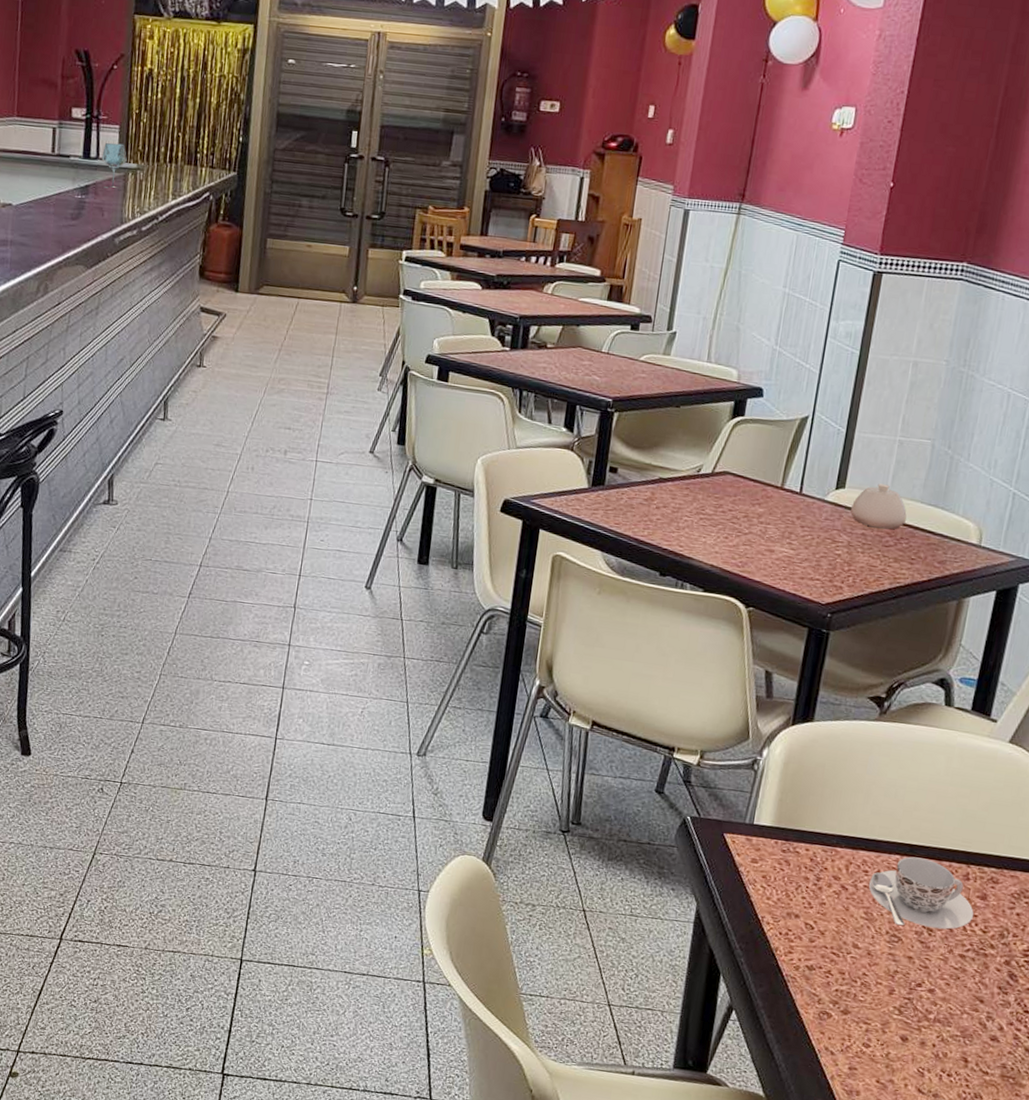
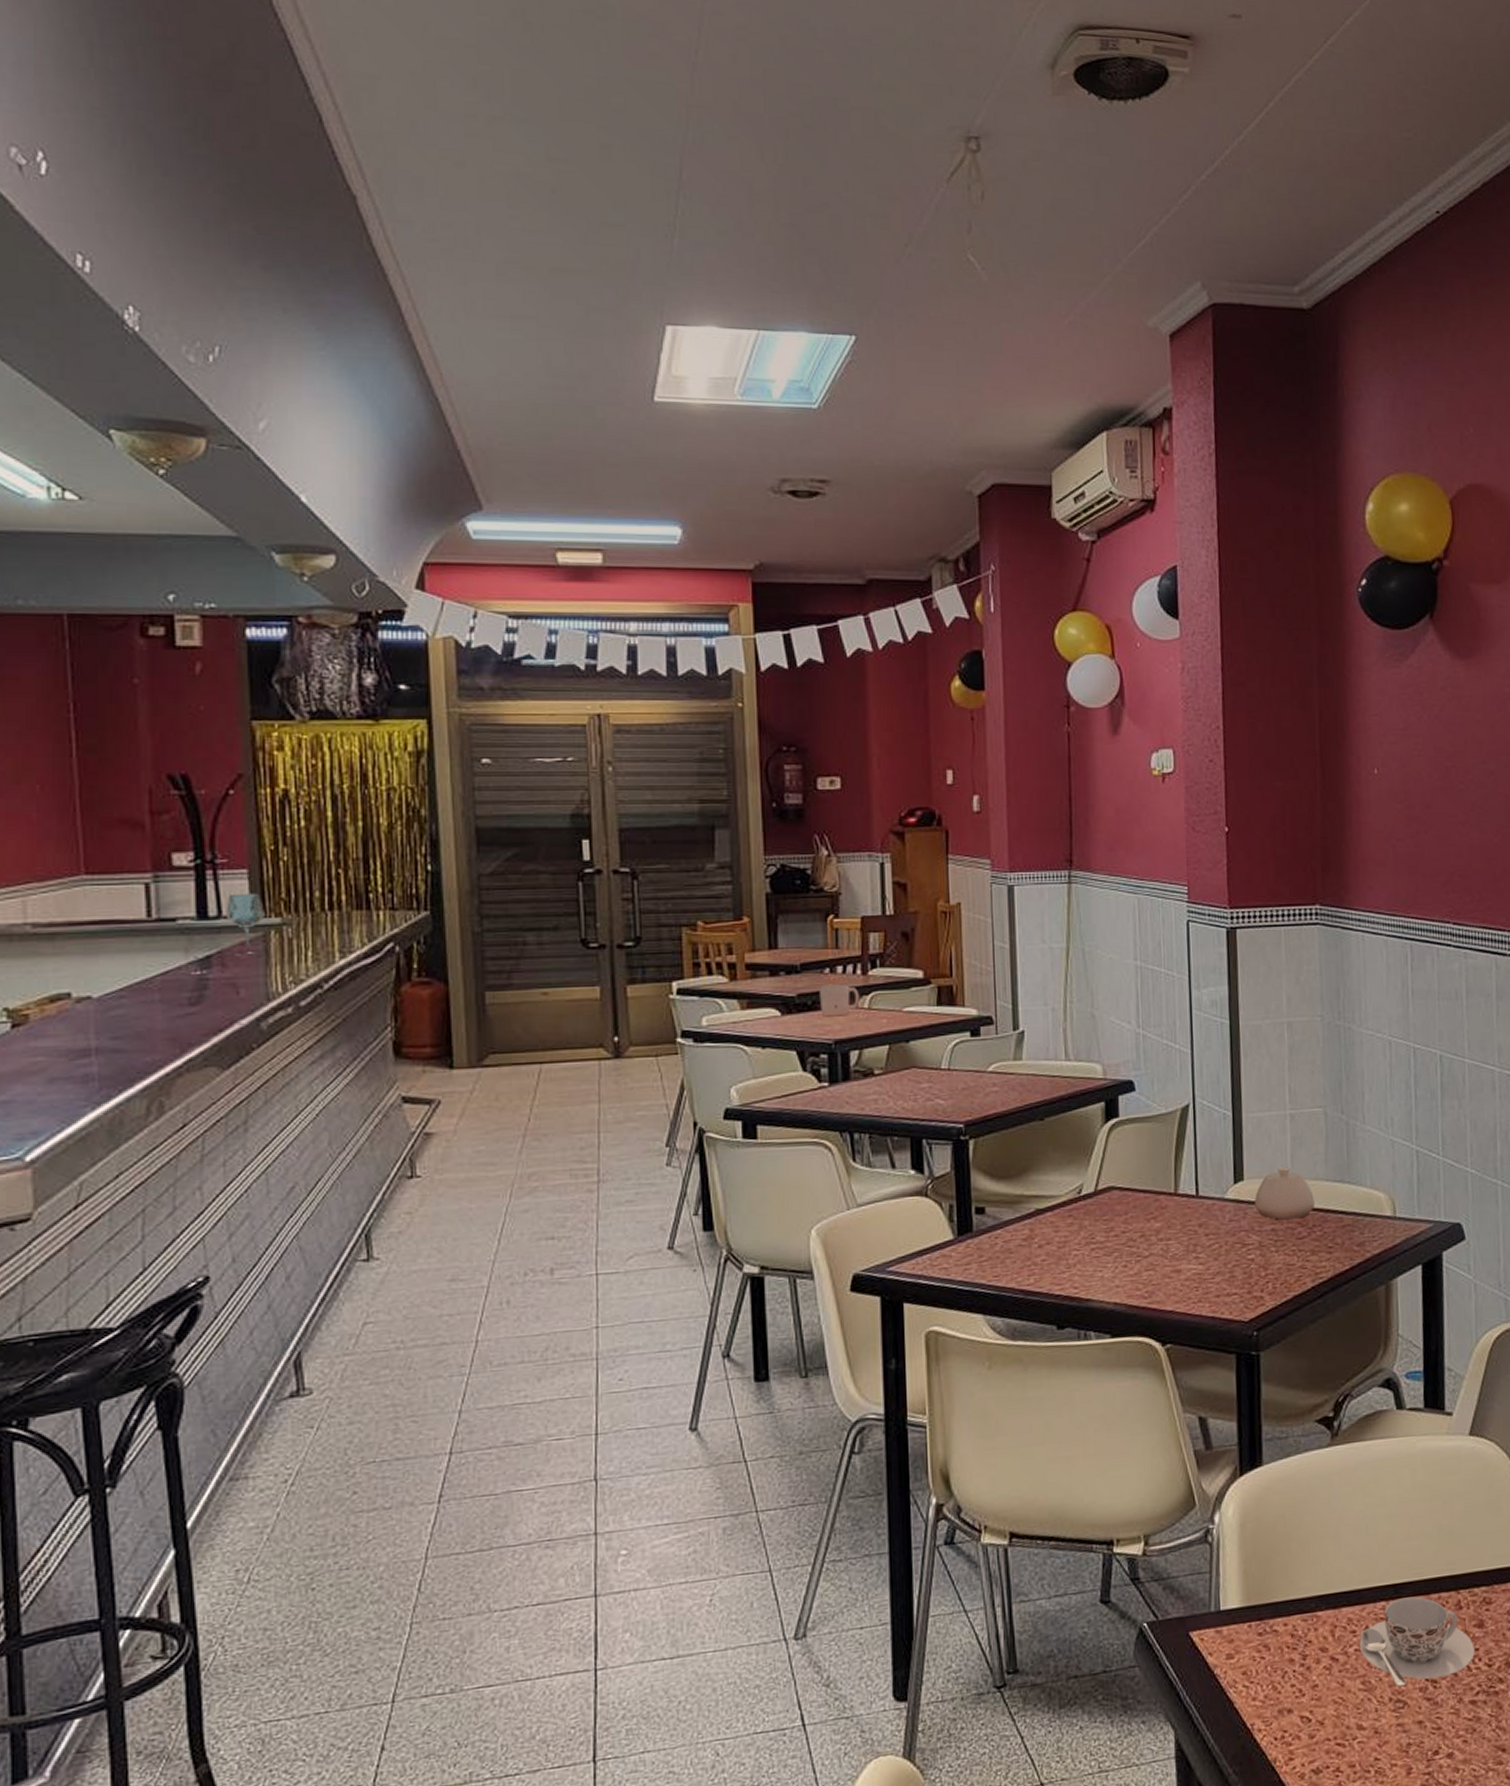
mug: none [513,270,546,298] -> present [820,985,860,1017]

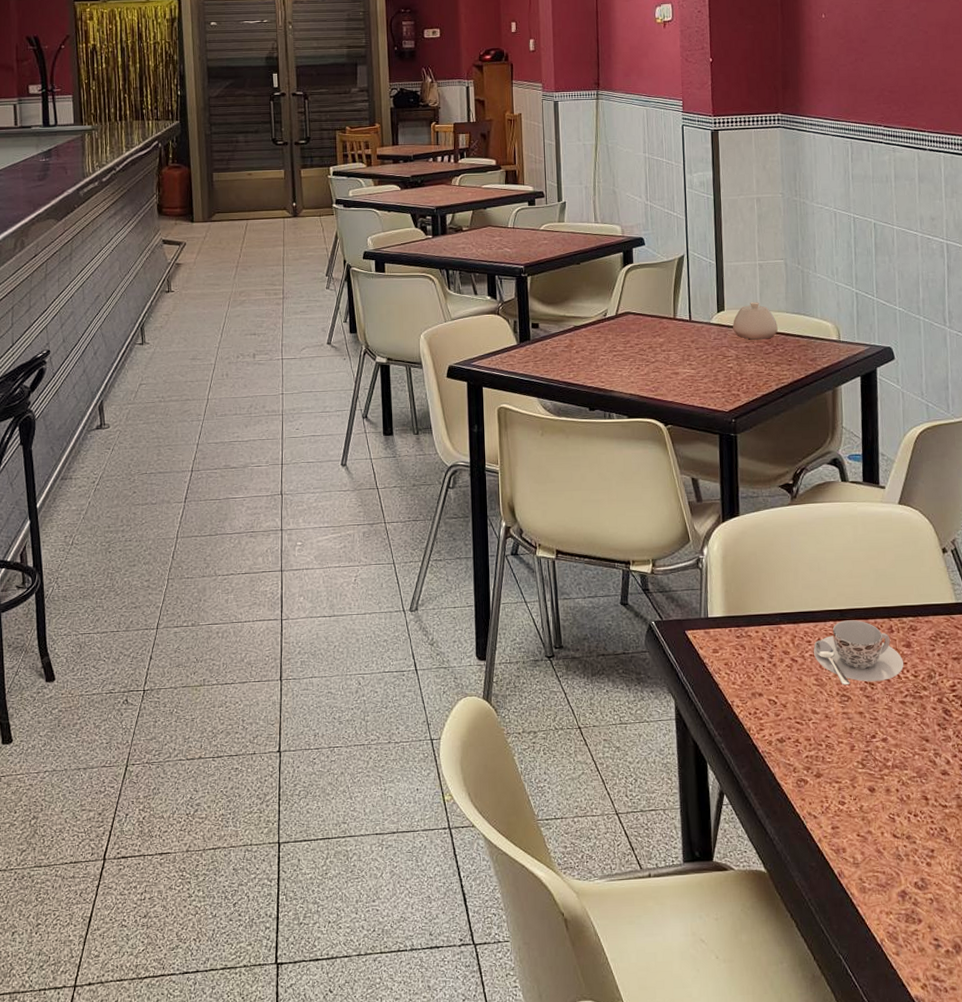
wine glass: present [226,893,265,958] -> none [60,110,82,151]
mug: present [820,985,860,1017] -> none [426,169,453,191]

